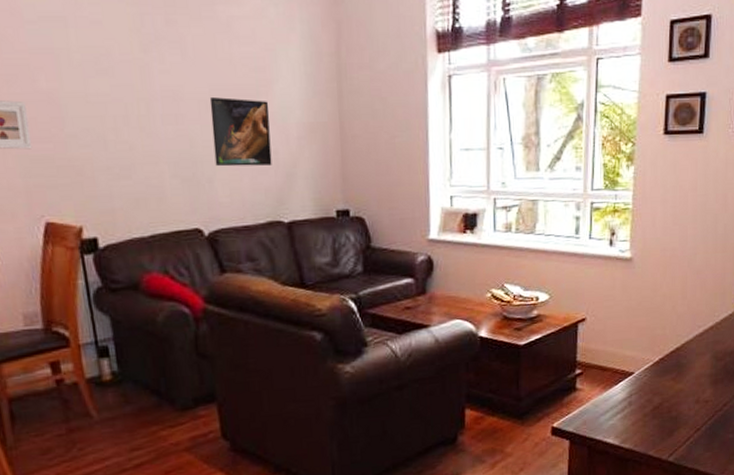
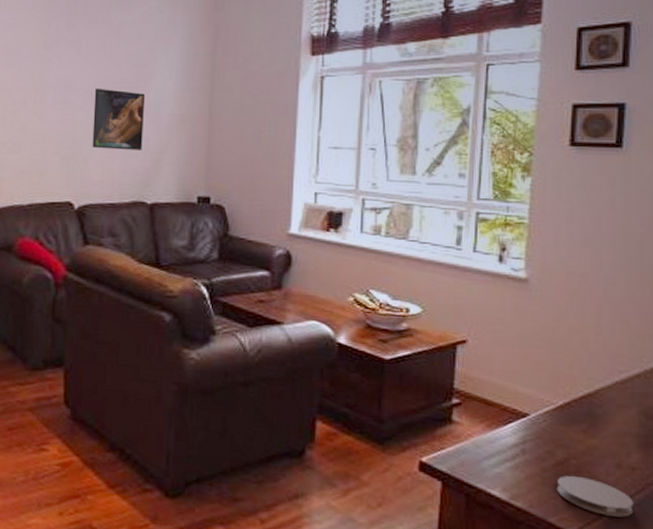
coaster: none [654,415,707,441] -> present [556,475,634,518]

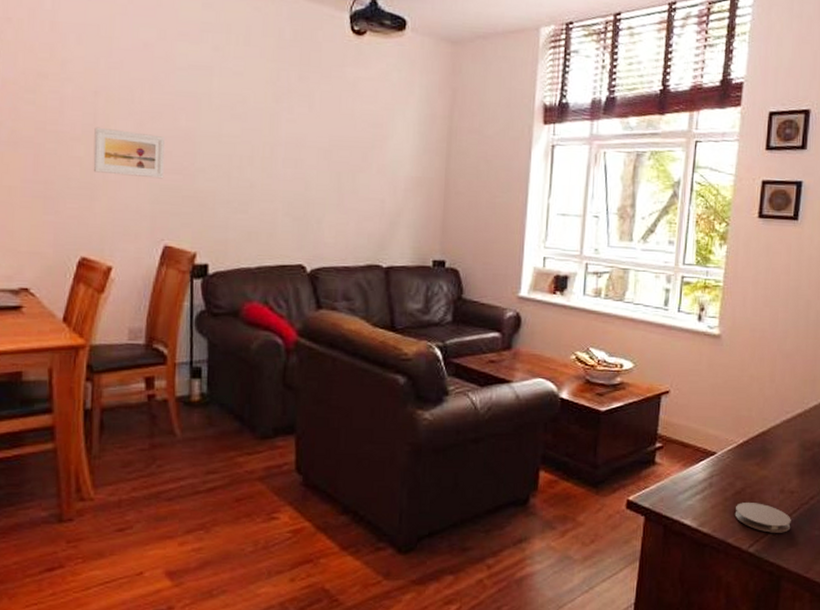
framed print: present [92,89,146,150] -> none [326,147,382,213]

